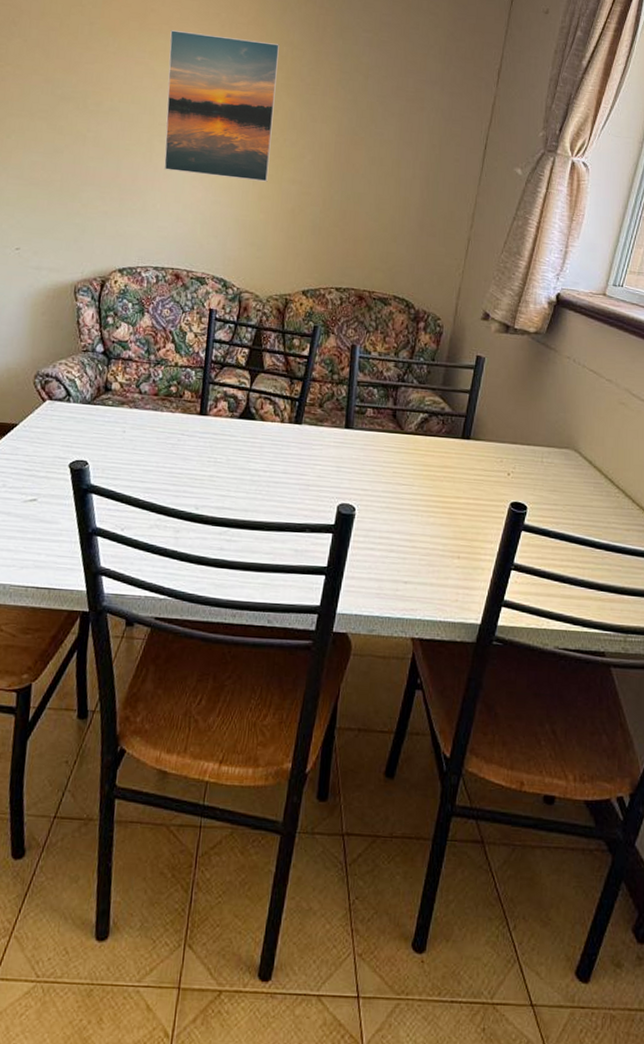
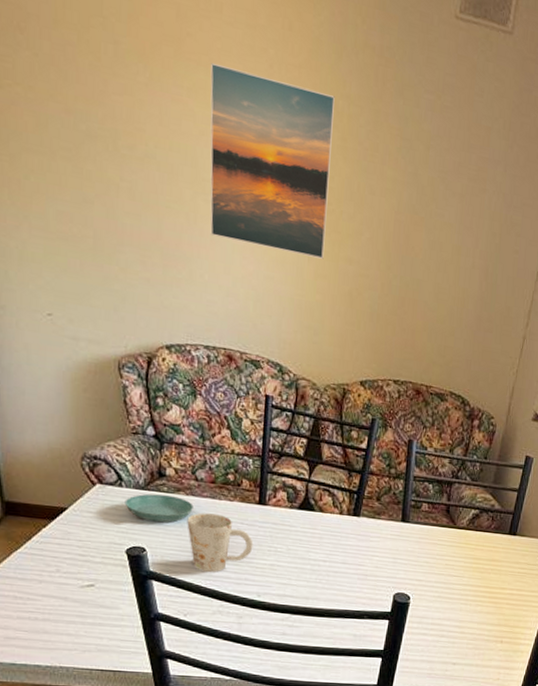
saucer: none [71,408,136,436] -> present [124,493,193,523]
mug: none [129,425,193,485] -> present [187,513,253,572]

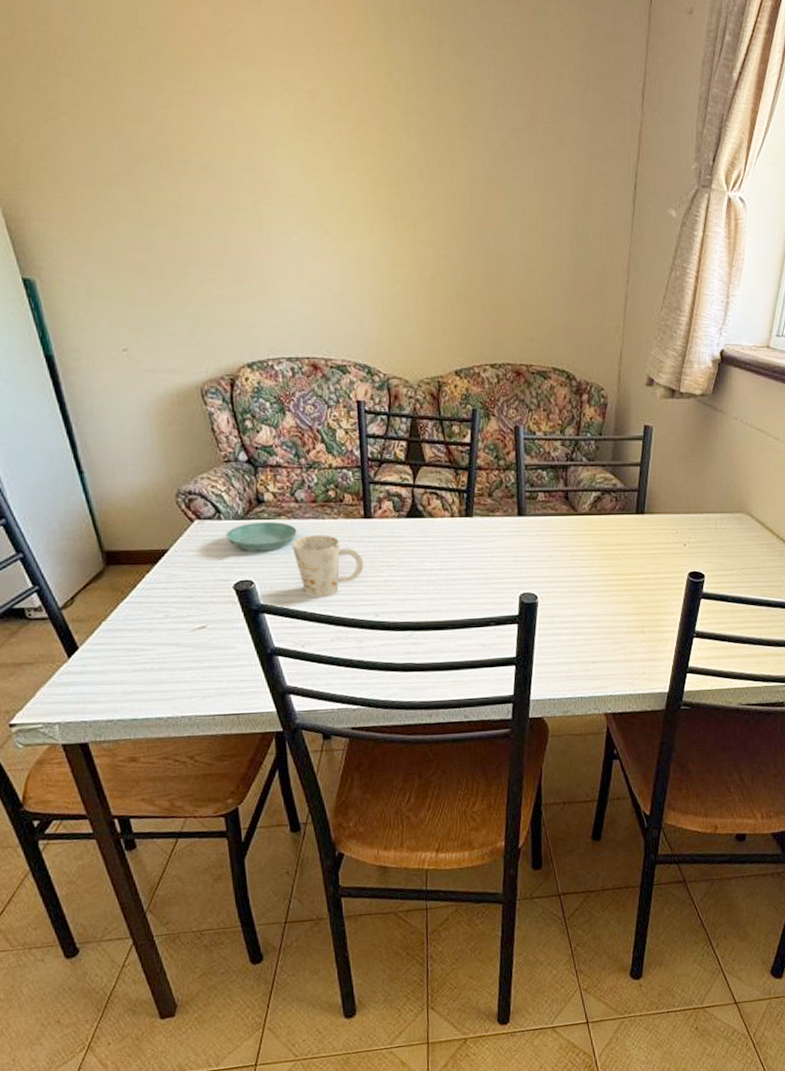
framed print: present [210,62,335,259] -> none [256,56,400,246]

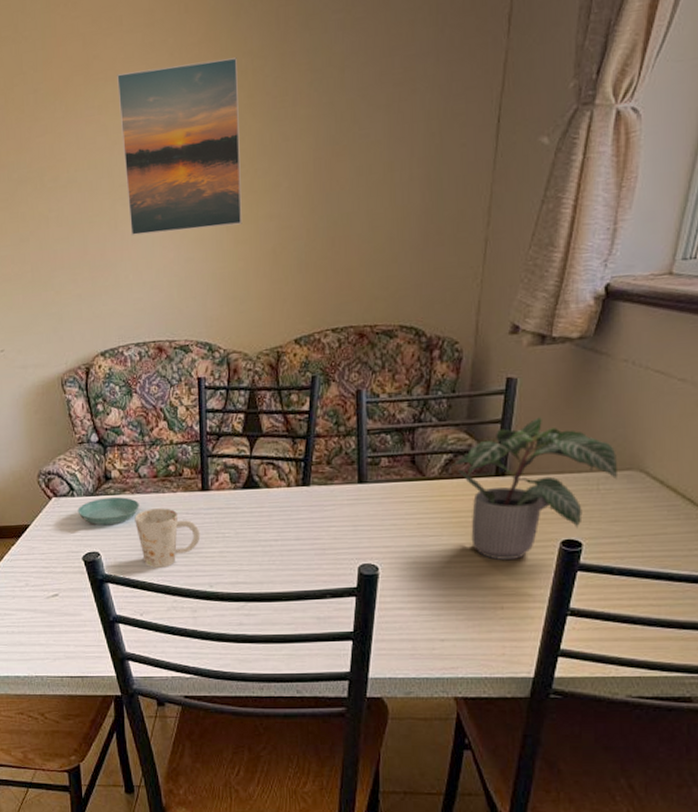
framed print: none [256,56,400,246] -> present [117,57,242,236]
potted plant: none [599,463,731,590] -> present [451,417,619,561]

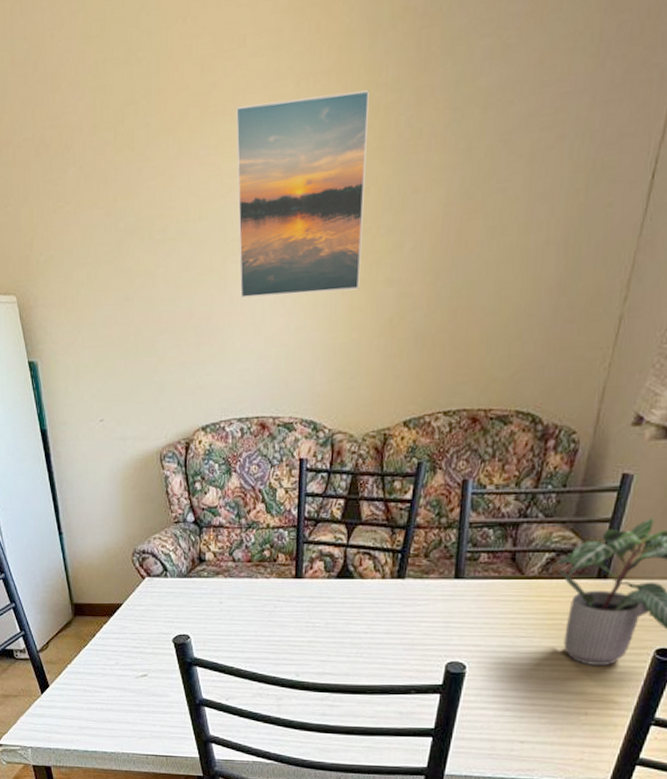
saucer: present [77,497,139,526] -> none [170,581,232,609]
mug: present [135,508,201,568] -> none [226,594,291,654]

